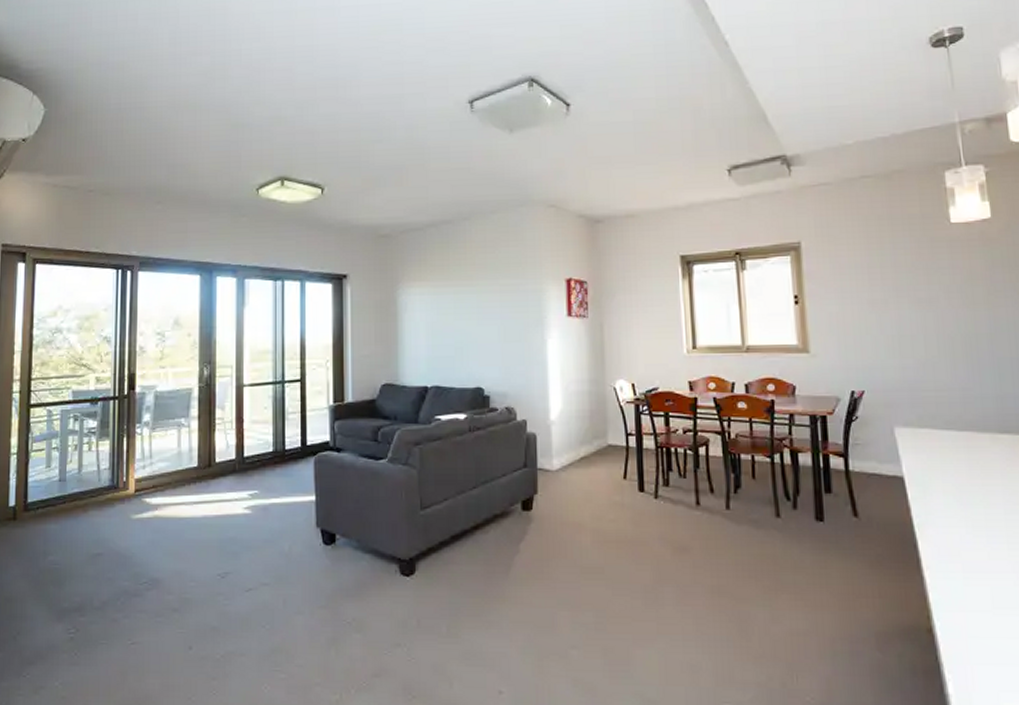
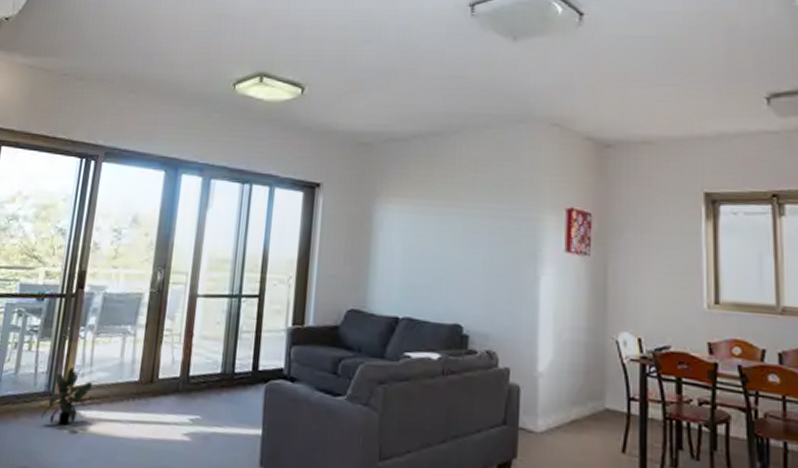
potted plant: none [109,461,154,513] -> present [41,367,92,426]

